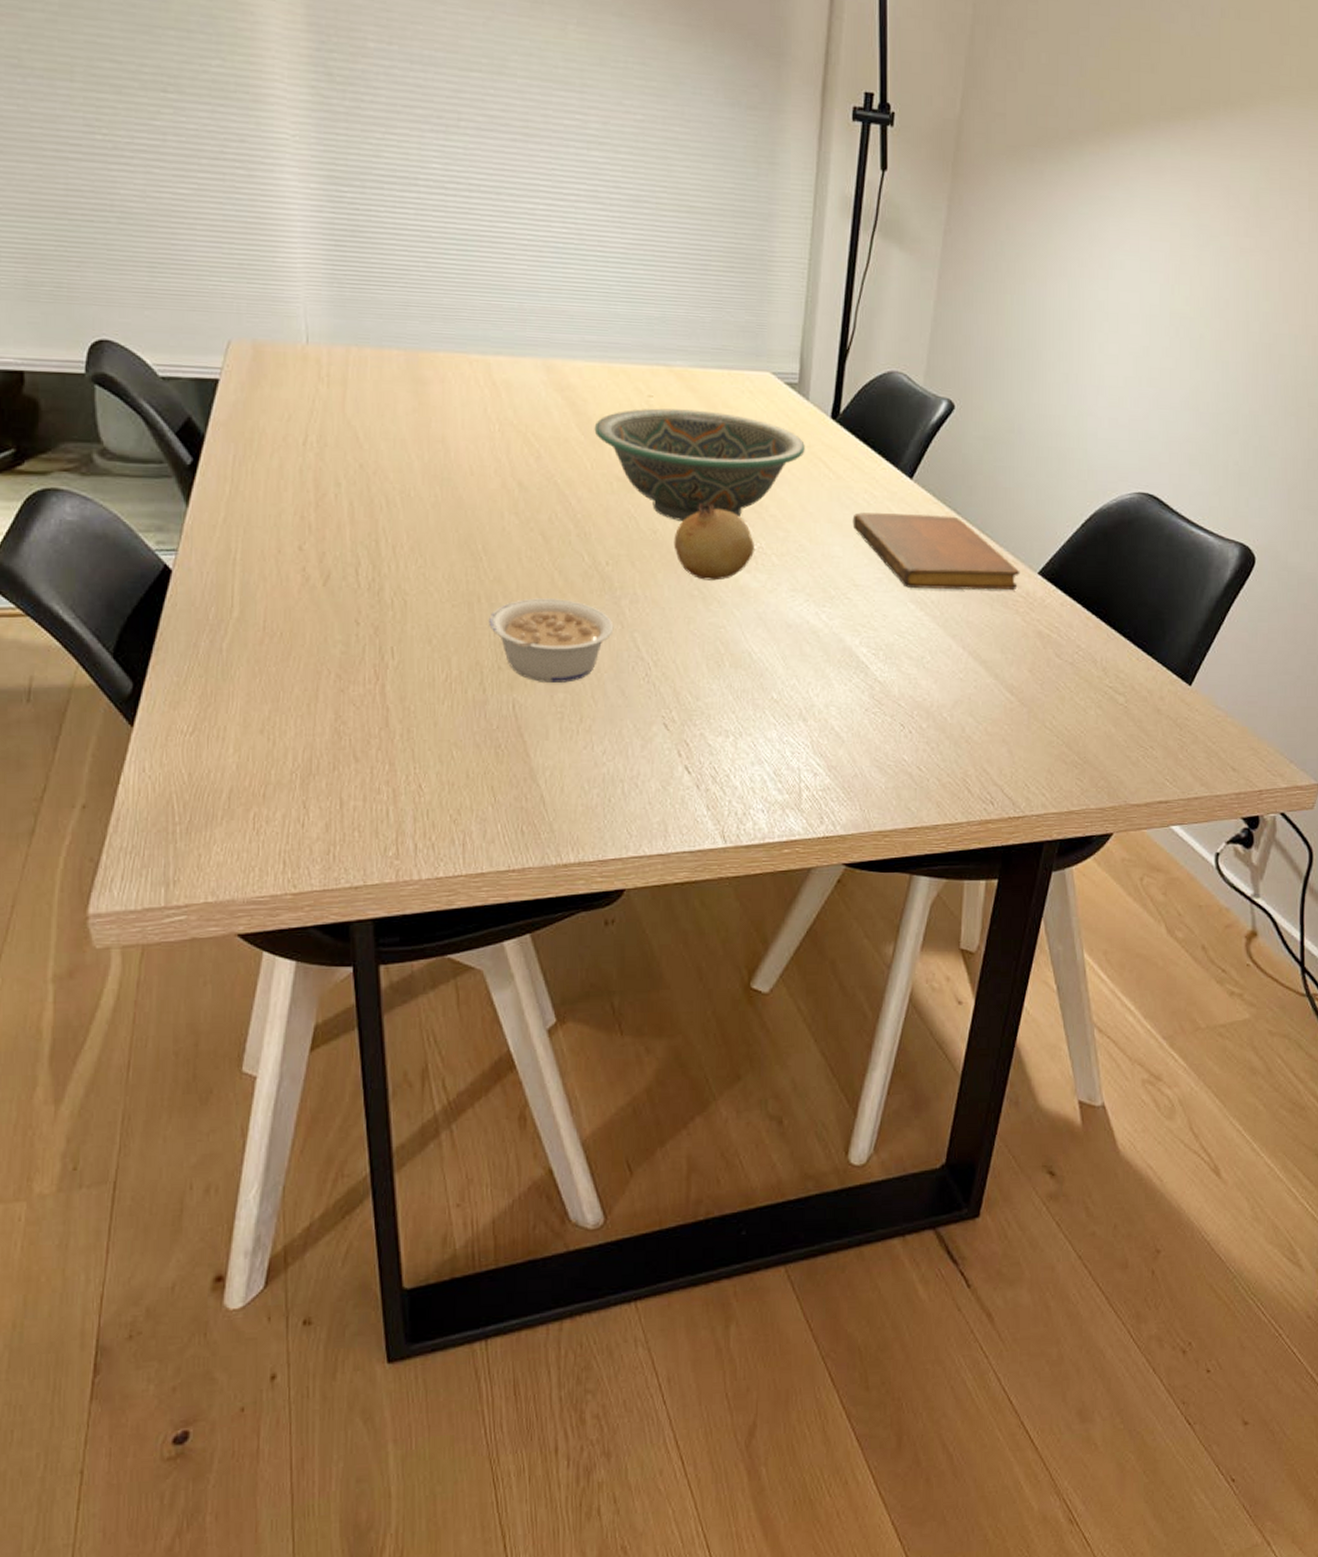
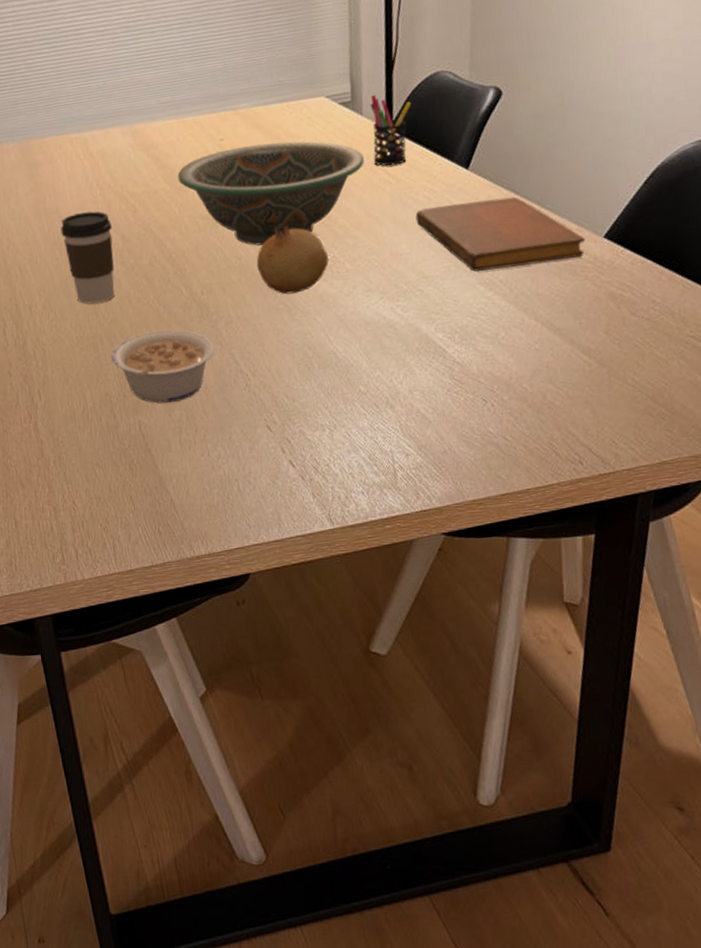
coffee cup: none [444,447,509,555] -> present [60,211,115,304]
pen holder: none [814,381,861,461] -> present [370,94,412,166]

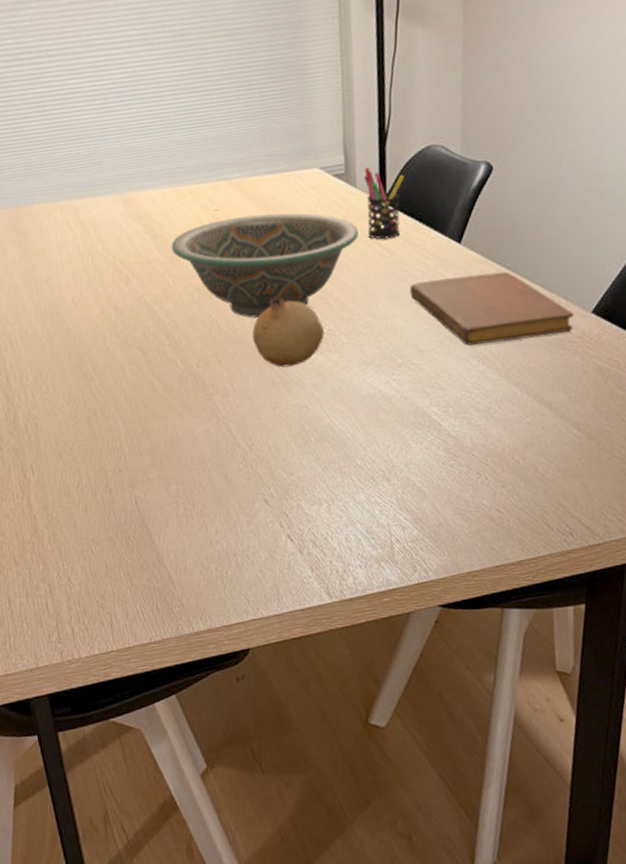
coffee cup: present [60,211,115,304] -> none [51,281,108,377]
legume: present [111,329,215,404] -> none [106,403,211,478]

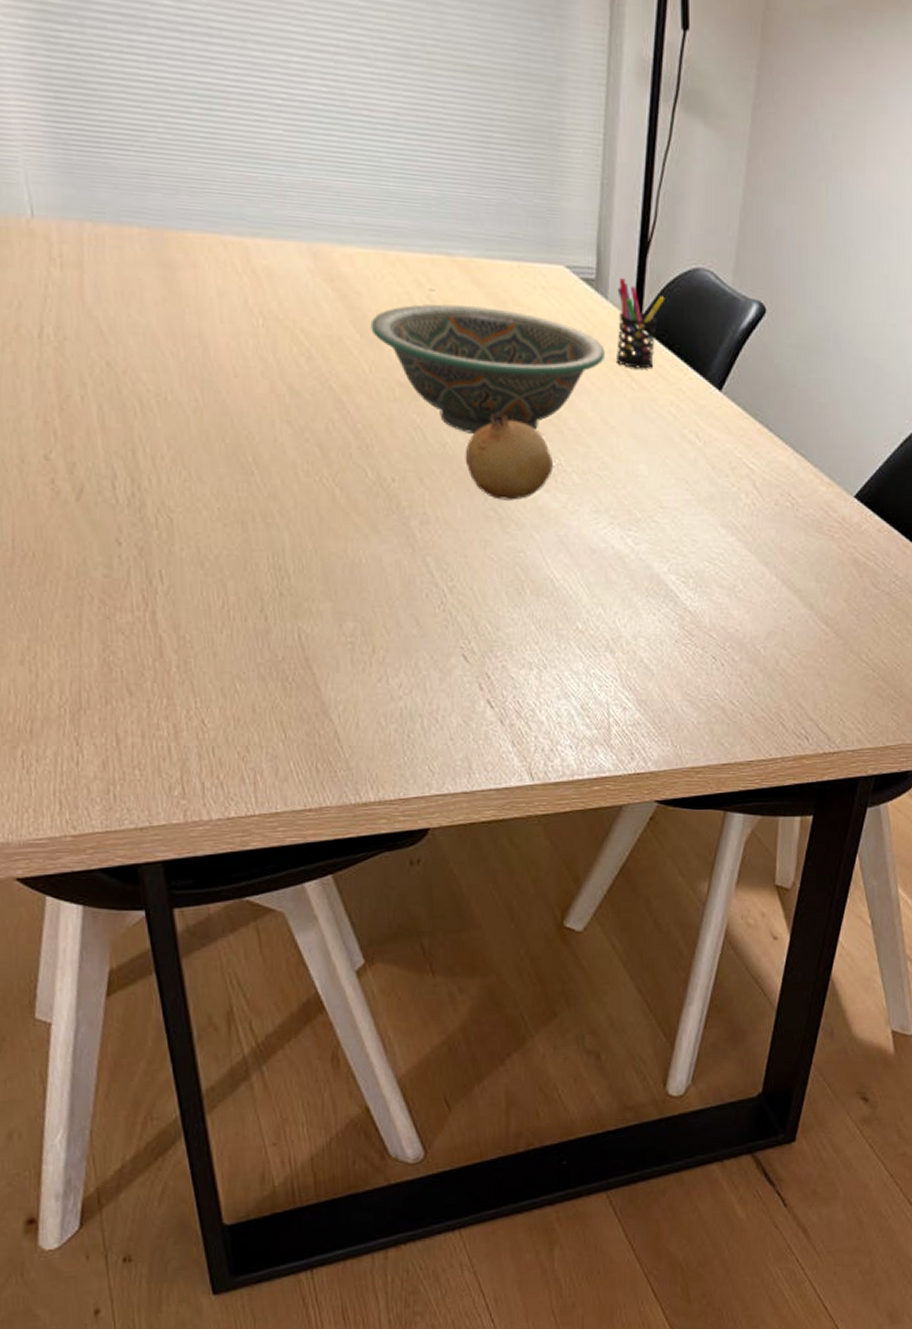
notebook: present [409,271,574,346] -> none [658,427,836,515]

